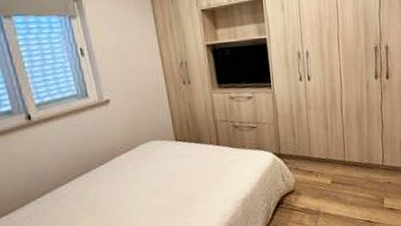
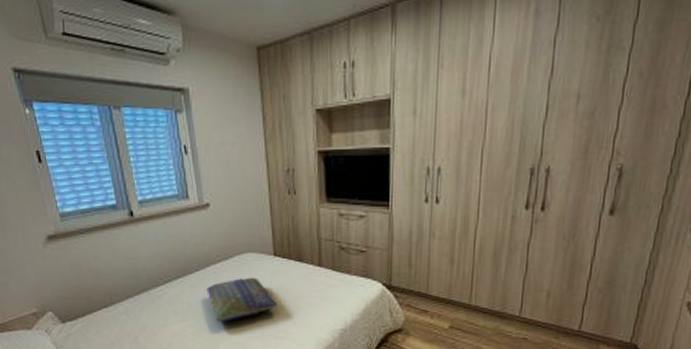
cushion: none [112,163,183,210] -> present [206,277,277,321]

